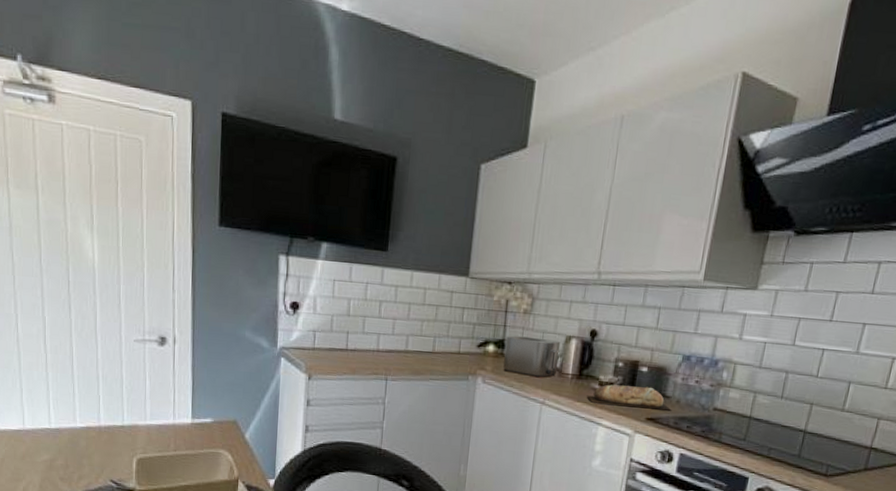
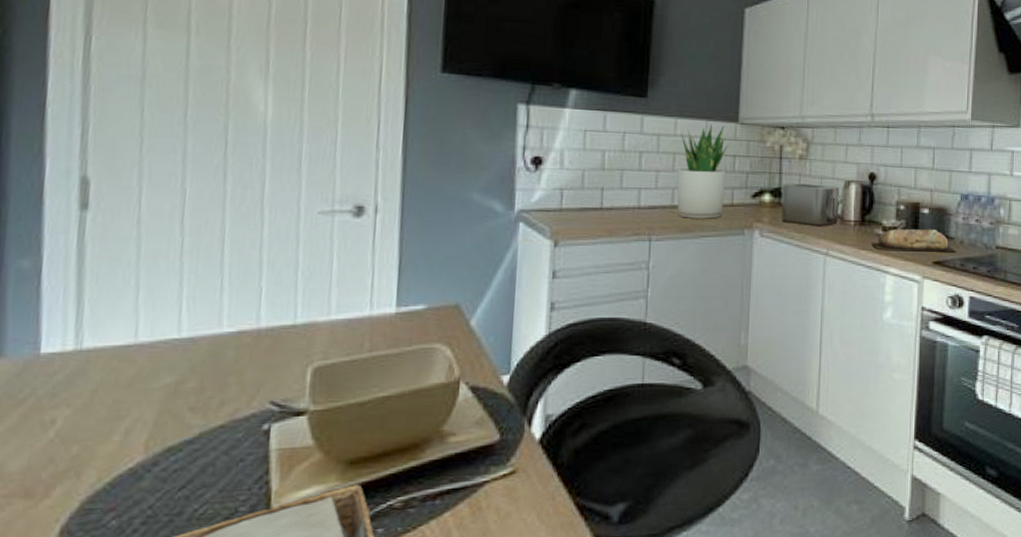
planter: none [410,277,458,365] -> present [676,124,728,219]

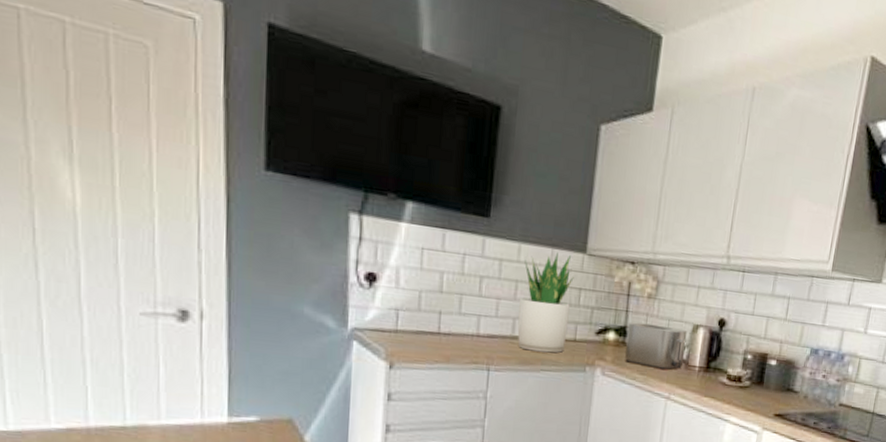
bread loaf: present [871,228,957,252] -> none [714,378,800,407]

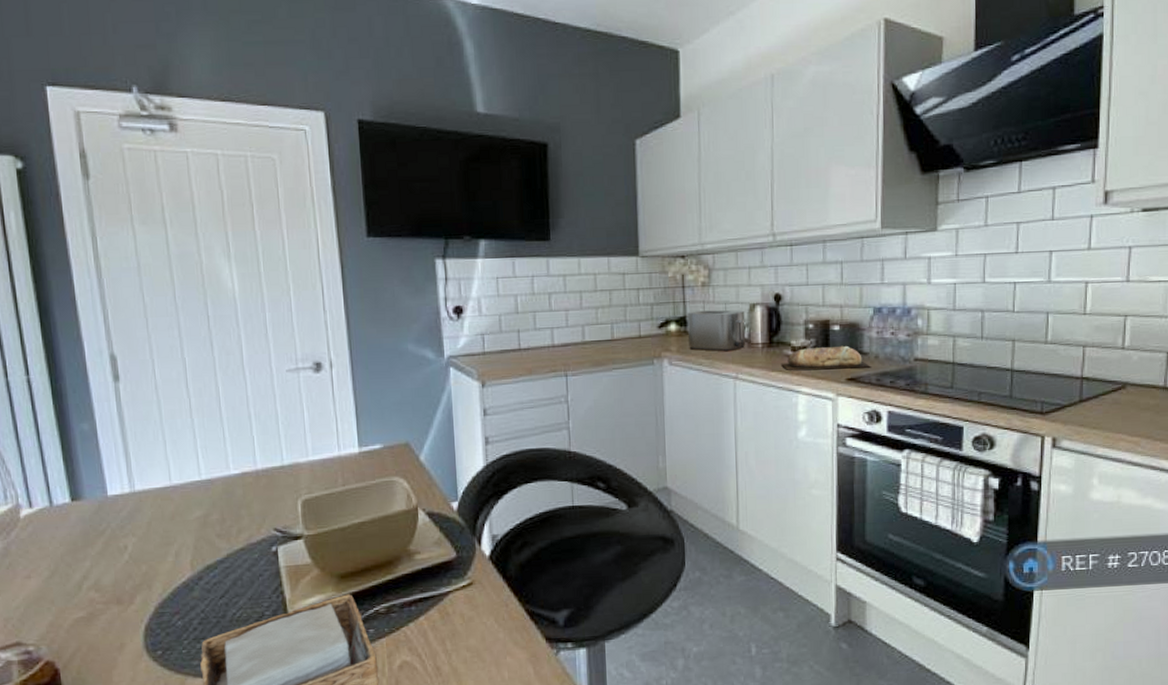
planter: present [517,252,574,353] -> none [585,259,632,353]
bread loaf: none [714,378,800,407] -> present [780,345,872,370]

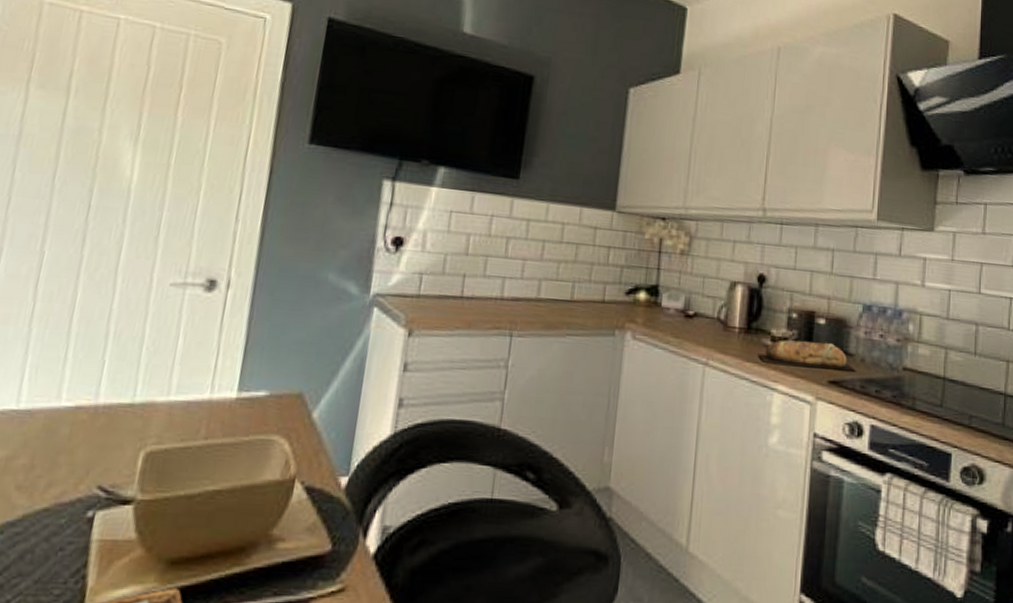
toaster: present [688,309,746,352] -> none [657,281,724,333]

